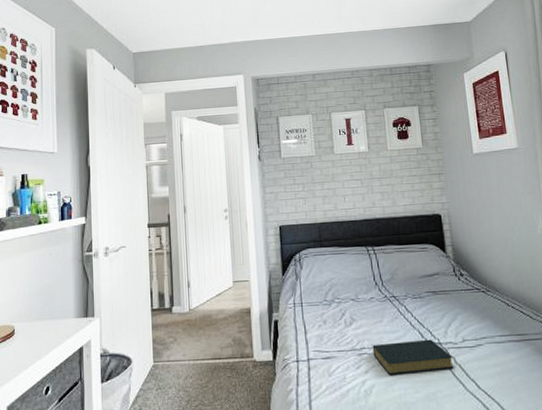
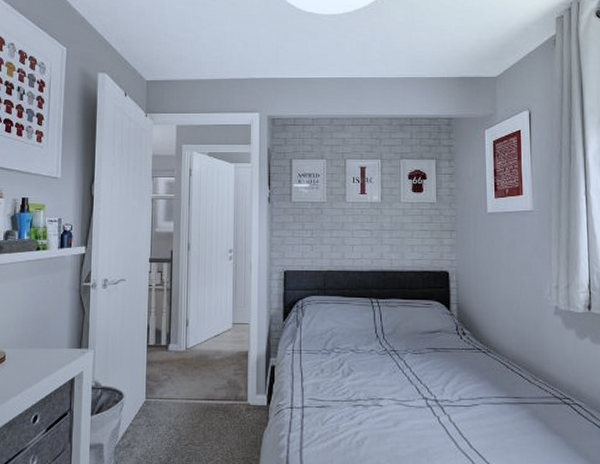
hardback book: present [372,339,454,376] -> none [368,395,448,429]

